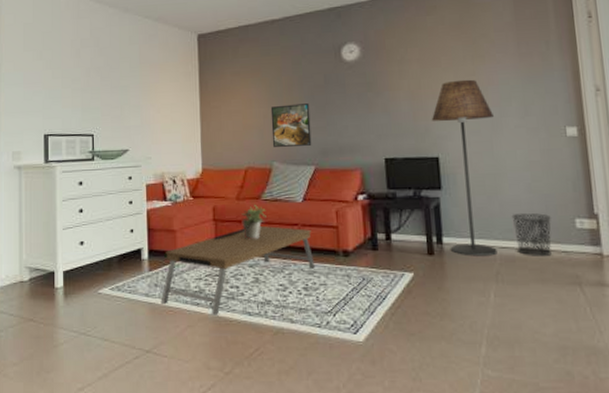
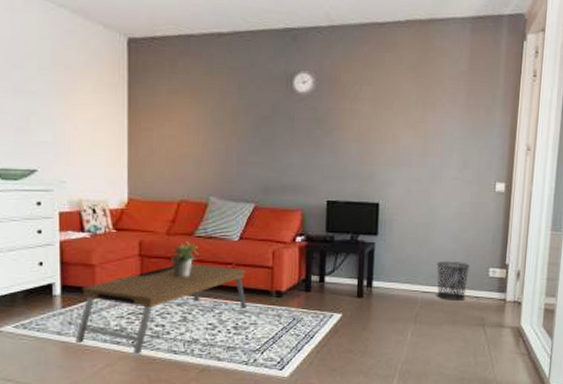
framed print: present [270,103,312,147] -> none [210,134,254,182]
floor lamp: present [431,79,498,256] -> none [376,126,436,300]

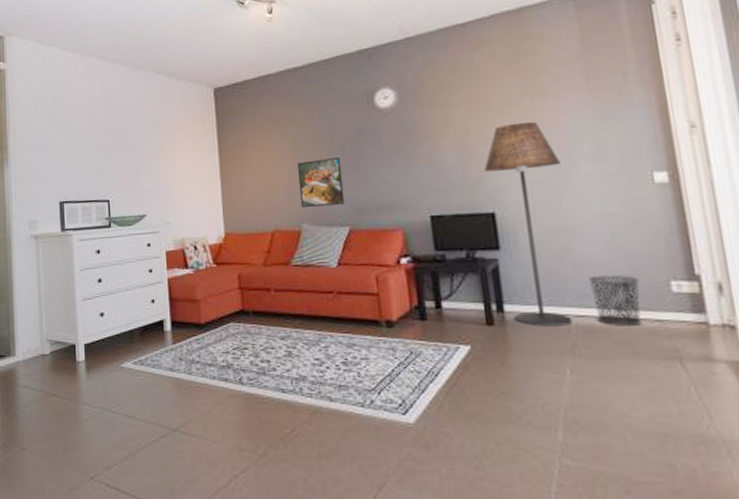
coffee table: present [75,263,246,355] -> none [186,293,354,394]
potted plant: present [171,240,199,277] -> none [269,270,297,309]
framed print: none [210,134,254,182] -> present [296,157,345,207]
floor lamp: none [376,126,436,300] -> present [483,121,573,327]

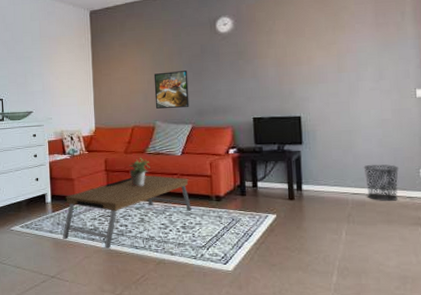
coffee table: none [186,293,354,394] -> present [62,175,192,250]
potted plant: none [269,270,297,309] -> present [129,157,150,186]
floor lamp: present [483,121,573,327] -> none [295,47,352,201]

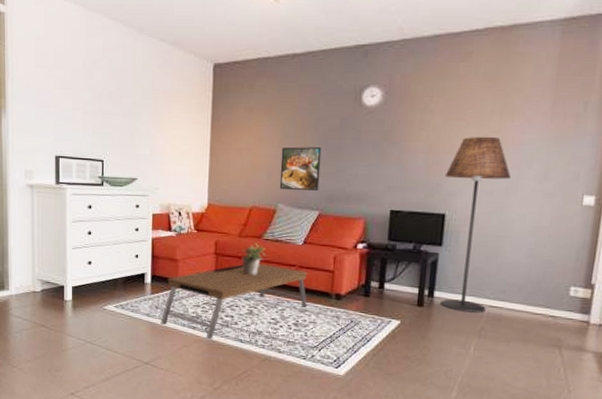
floor lamp: none [295,47,352,201] -> present [440,136,512,313]
waste bin: present [363,165,399,201] -> none [506,276,546,319]

